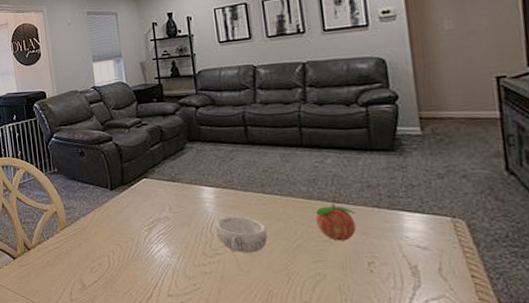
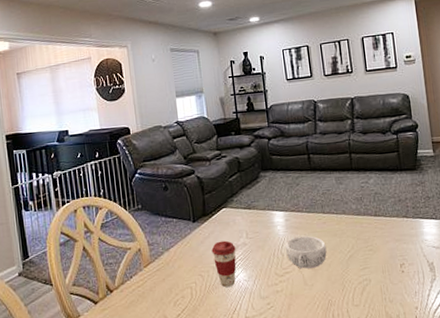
coffee cup: none [130,212,158,260] -> present [211,240,237,287]
fruit: present [315,204,357,241] -> none [362,217,392,249]

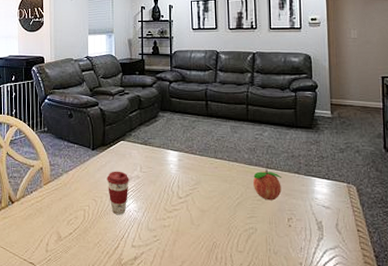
decorative bowl: present [285,235,327,269] -> none [177,176,216,209]
fruit: none [362,217,392,249] -> present [253,169,282,201]

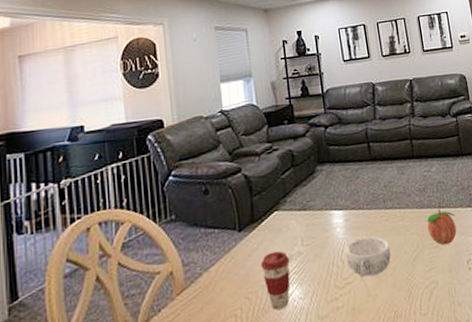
decorative bowl: none [177,176,216,209] -> present [346,236,391,277]

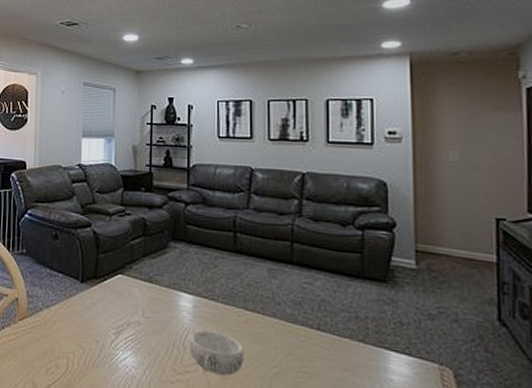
coffee cup: present [260,250,290,310] -> none [98,312,127,369]
fruit: present [427,209,457,245] -> none [298,331,340,376]

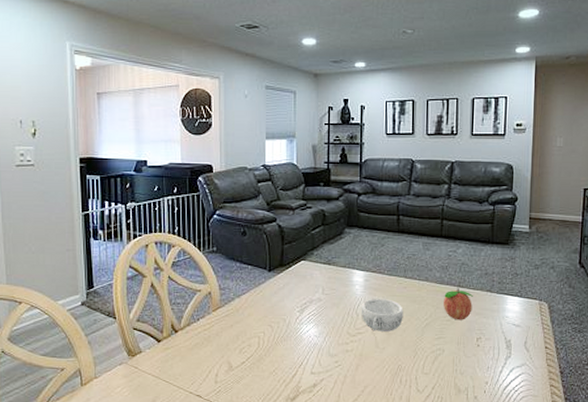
fruit: none [298,331,340,376] -> present [444,288,474,320]

